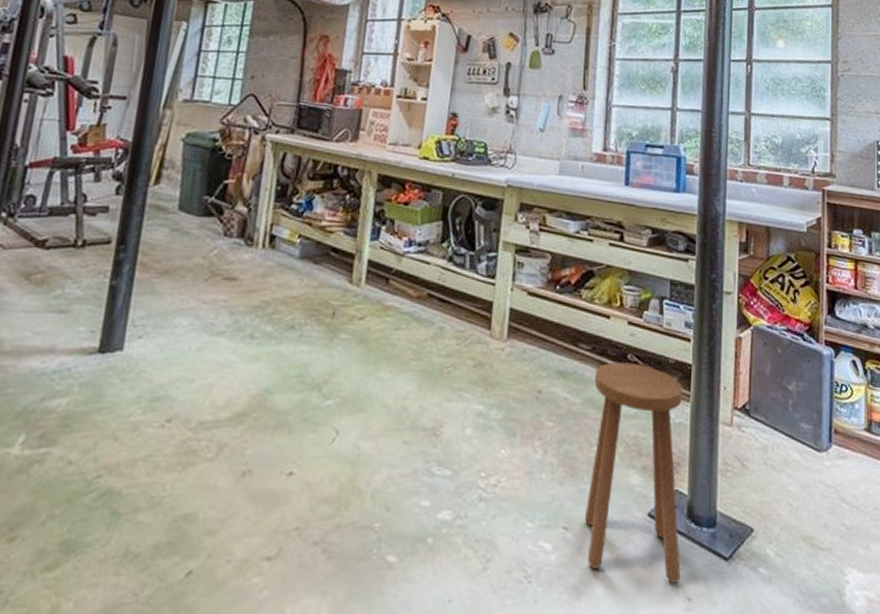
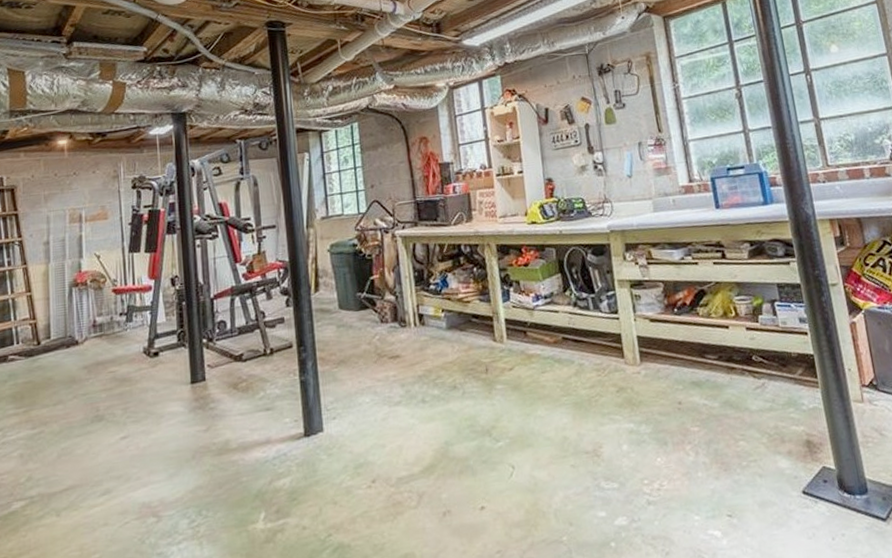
stool: present [585,362,683,583] -> none [725,363,845,548]

